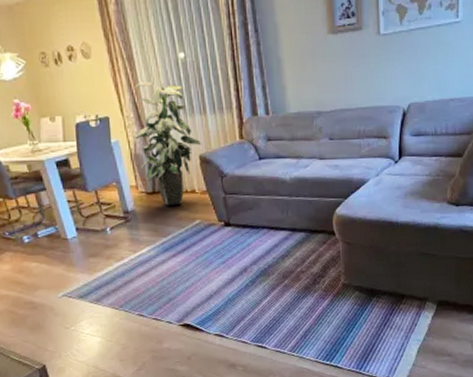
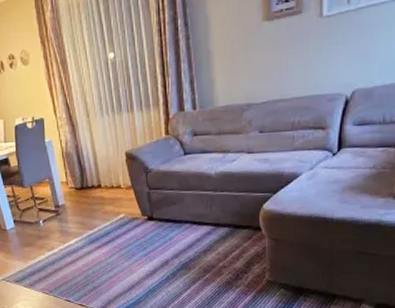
indoor plant: present [134,82,202,206] -> none [66,83,128,201]

